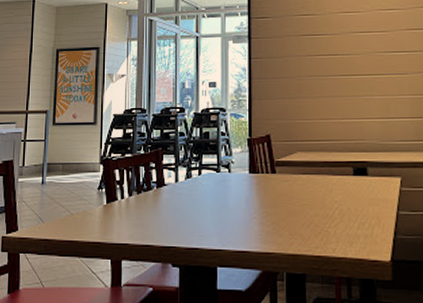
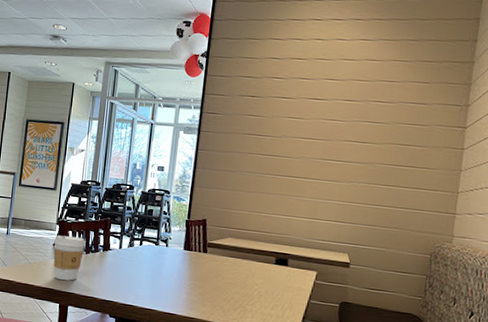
coffee cup: none [98,175,136,230] -> present [53,235,86,281]

